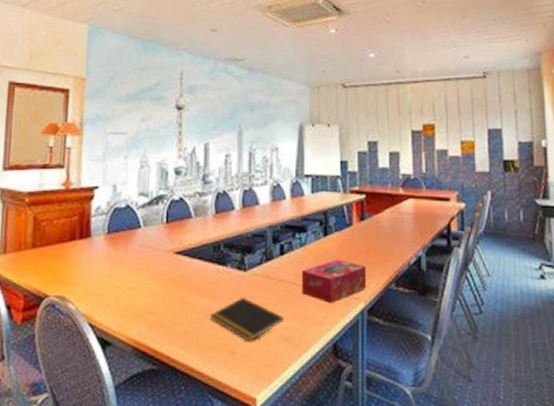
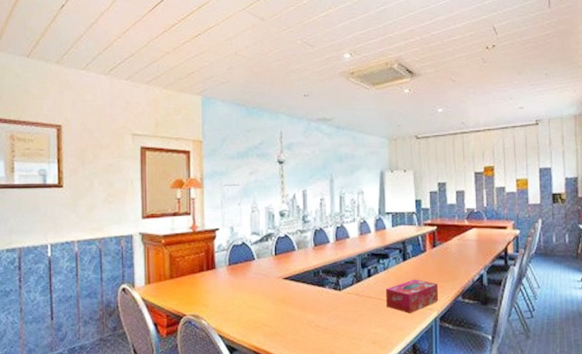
notepad: present [210,298,285,341] -> none [313,311,373,345]

